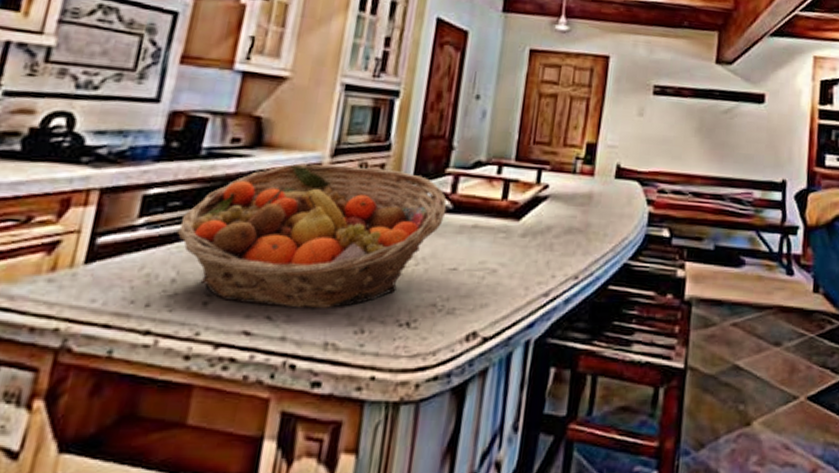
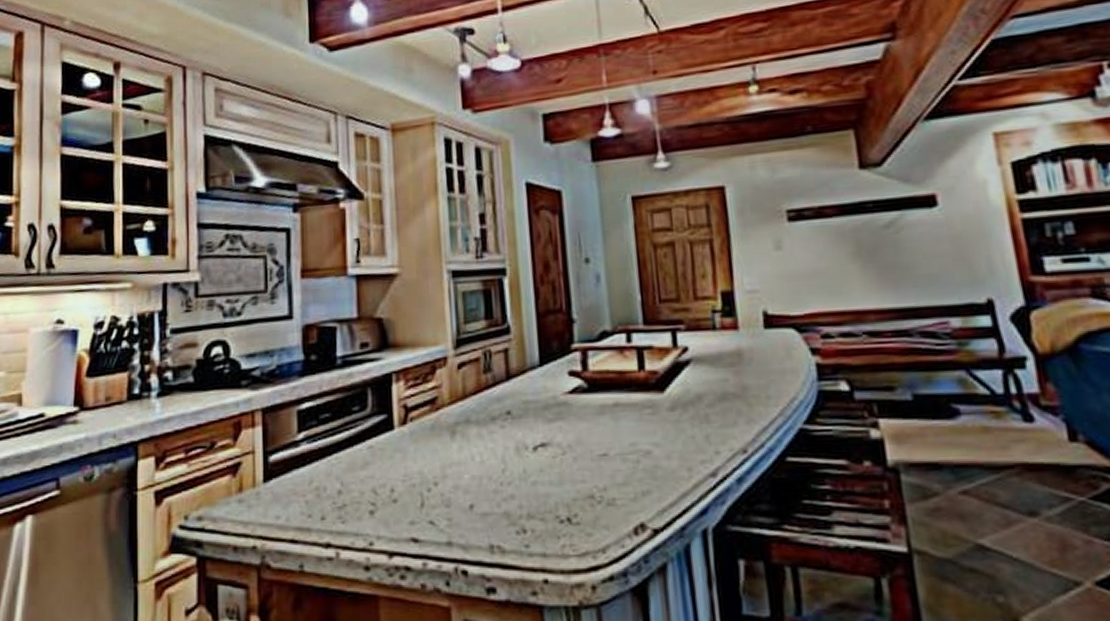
fruit basket: present [176,164,447,309] -> none [333,354,582,511]

